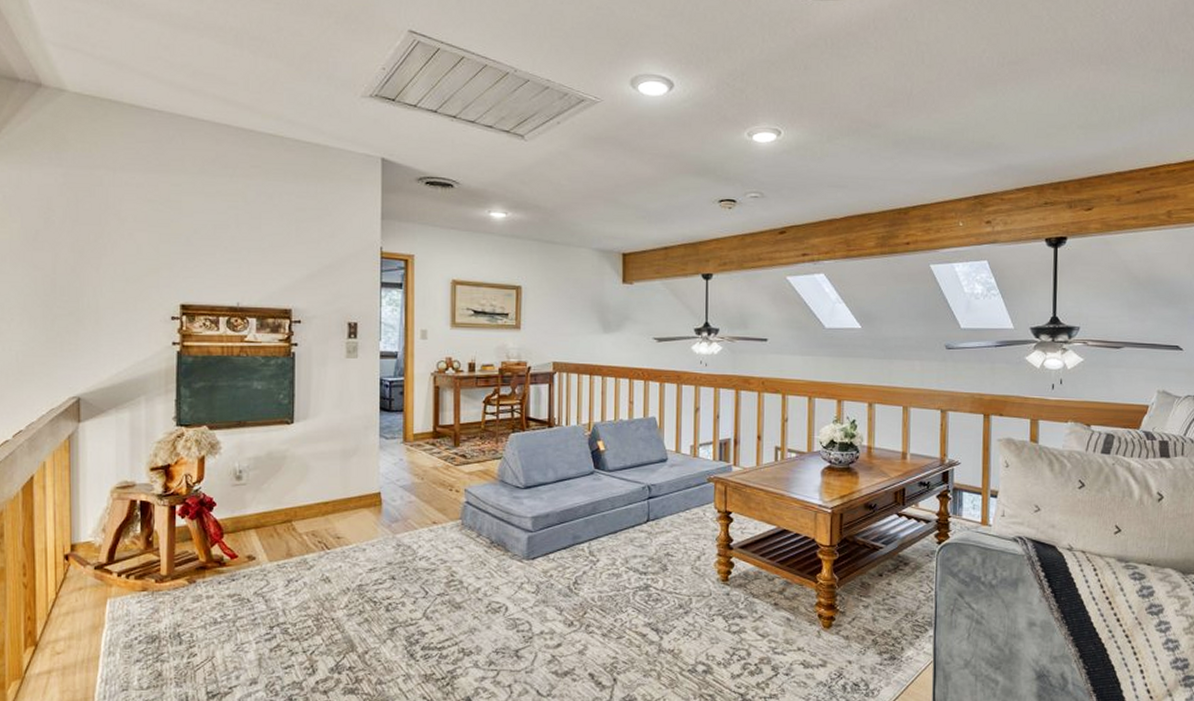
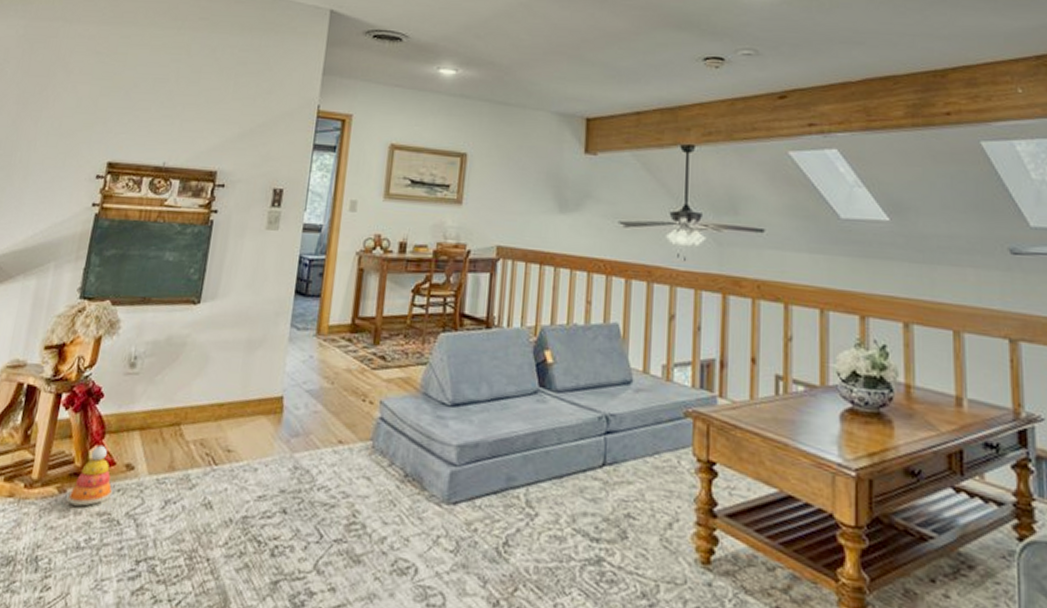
stacking toy: none [197,543,239,592] -> present [67,445,113,507]

